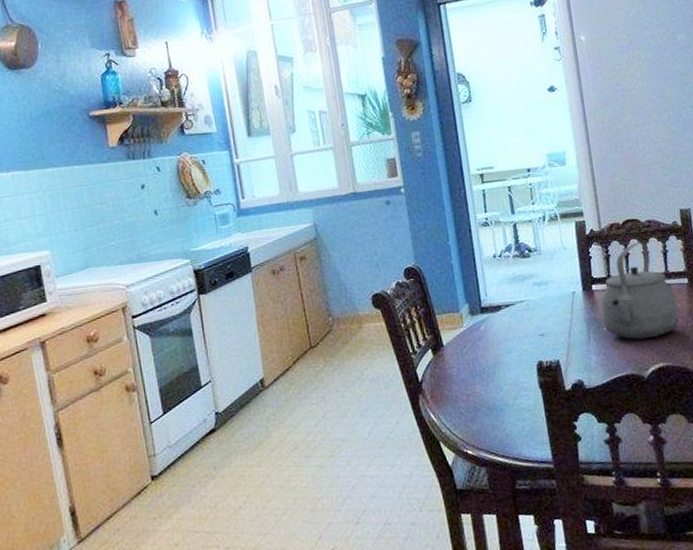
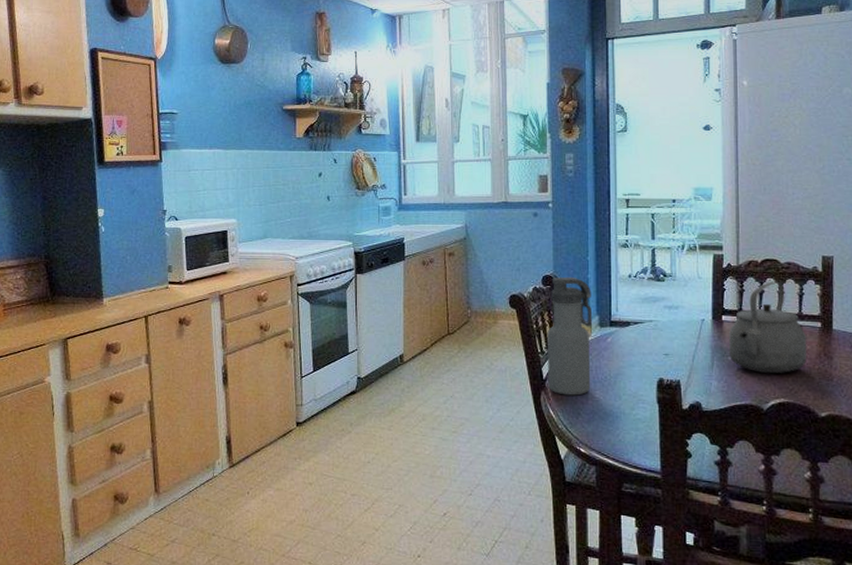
water bottle: none [415,265,470,396] -> present [547,276,592,396]

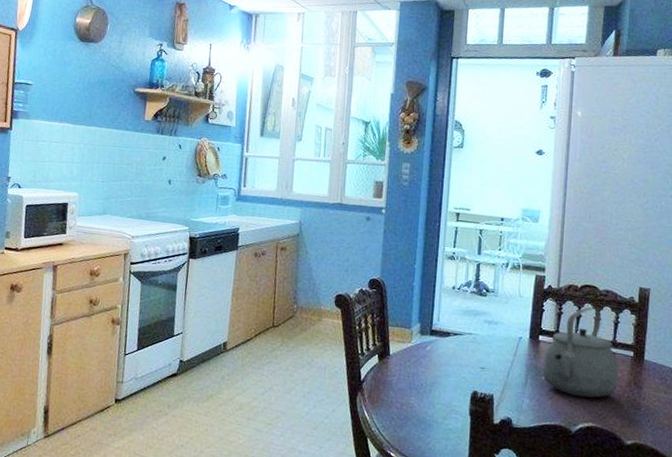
water bottle: present [547,276,592,396] -> none [365,281,416,400]

